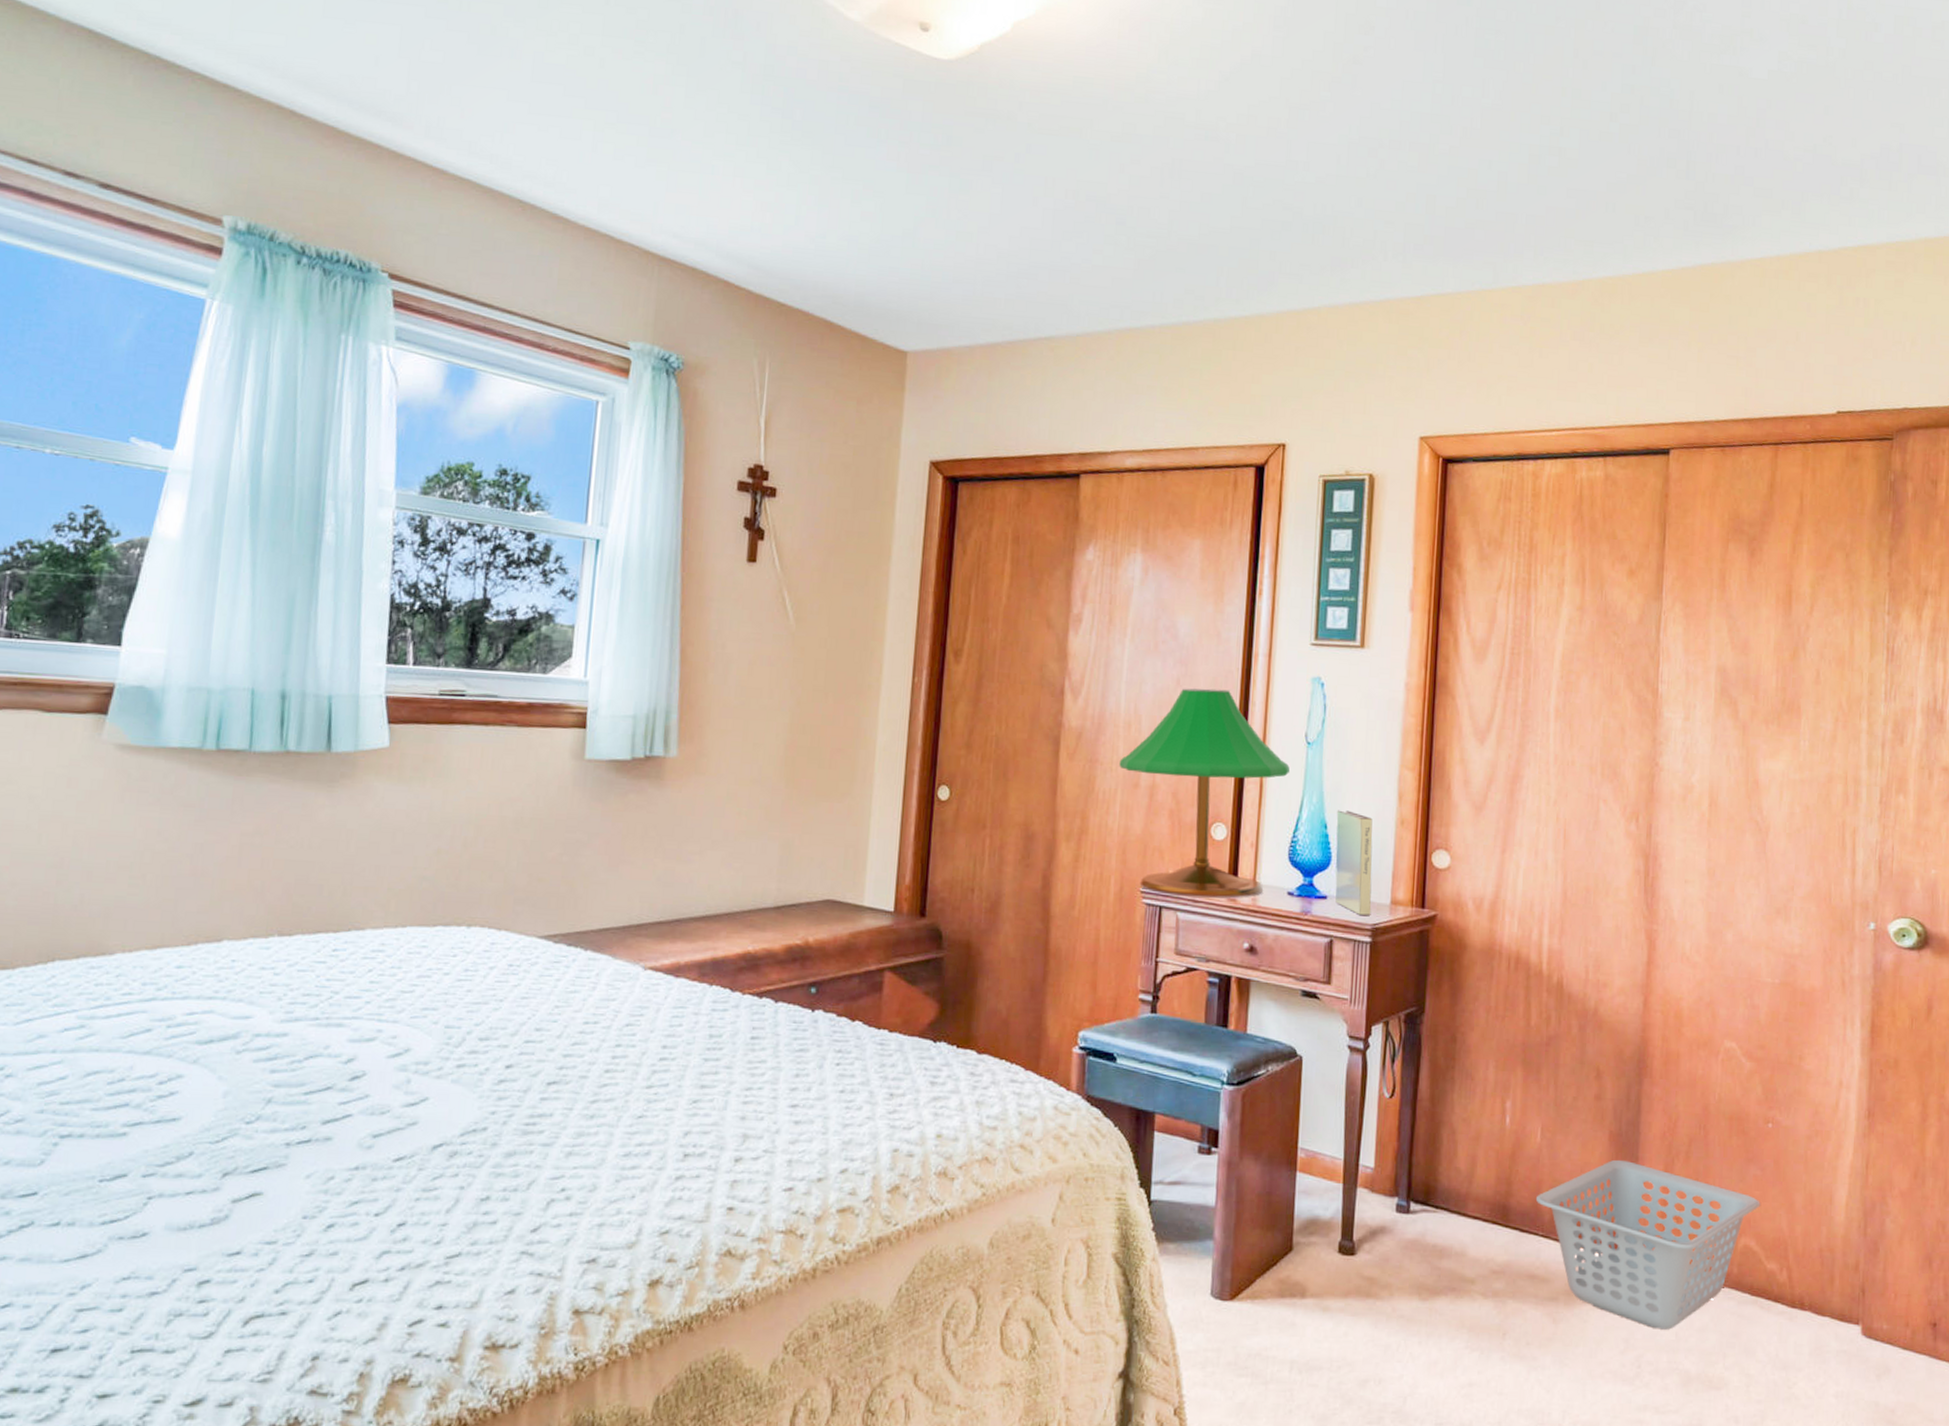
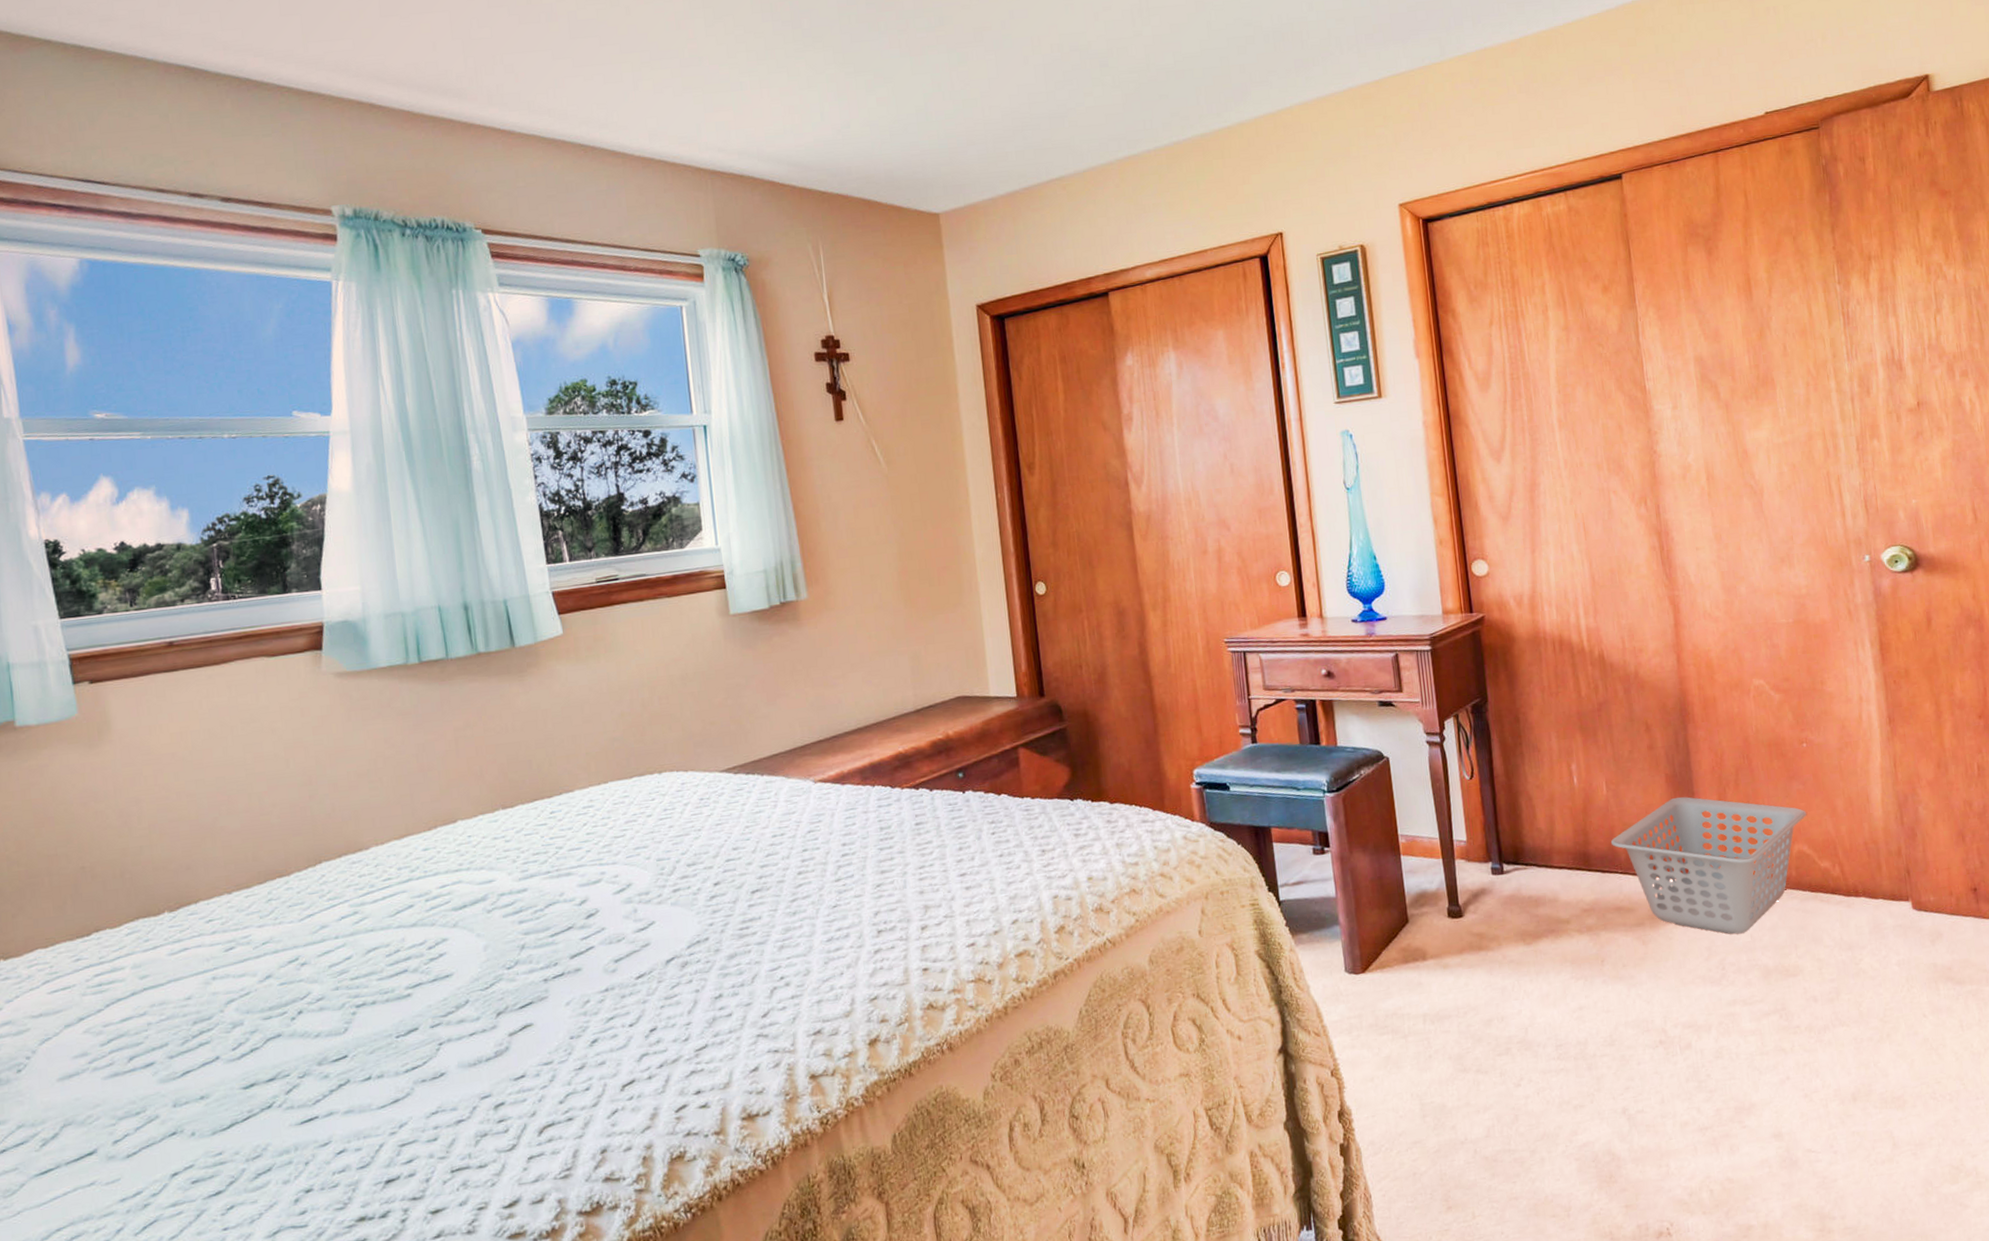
table lamp: present [1119,688,1290,899] -> none [1187,455,1335,641]
book: present [1335,810,1373,916] -> none [1382,540,1427,629]

